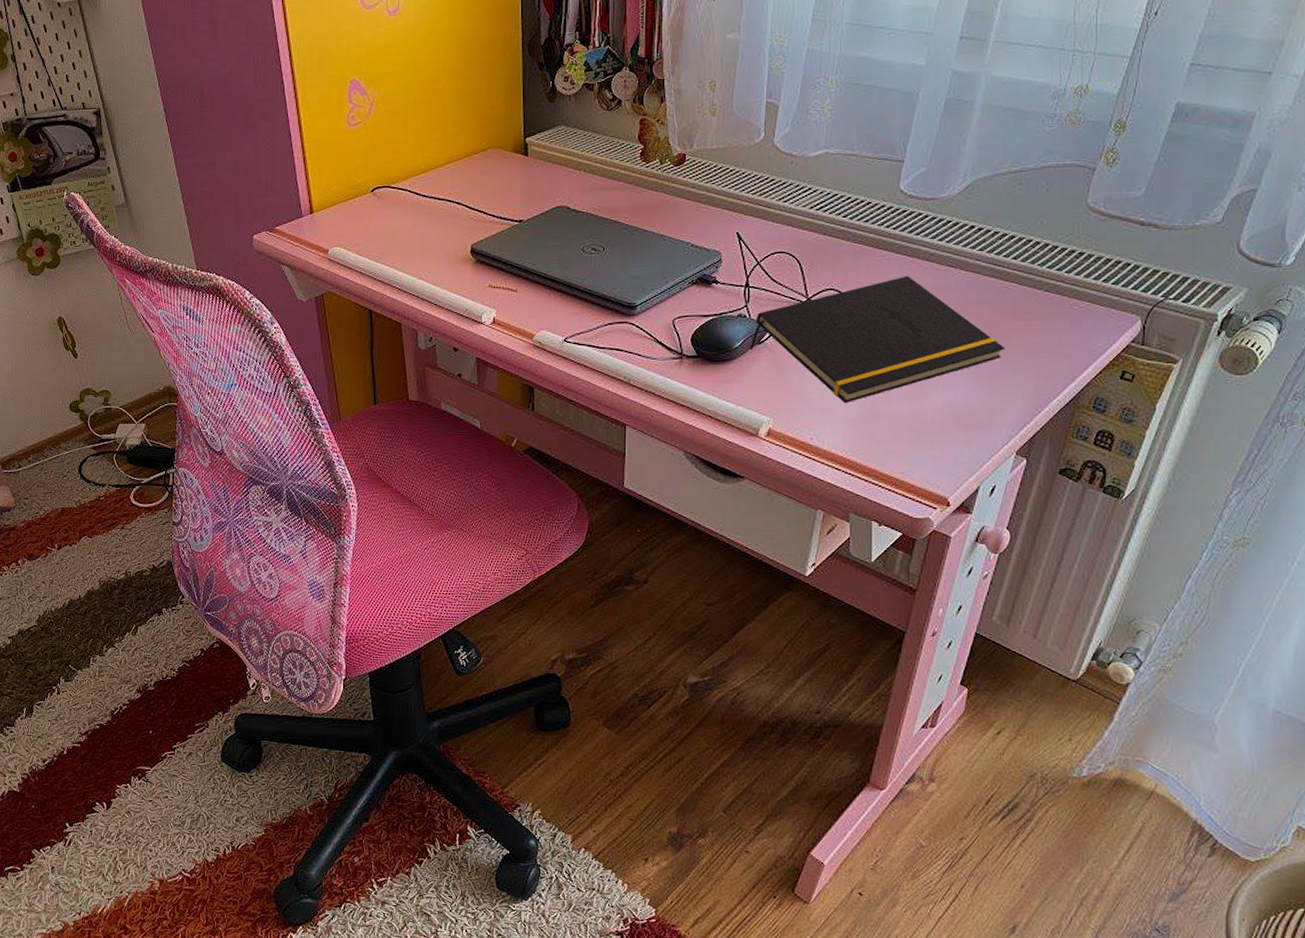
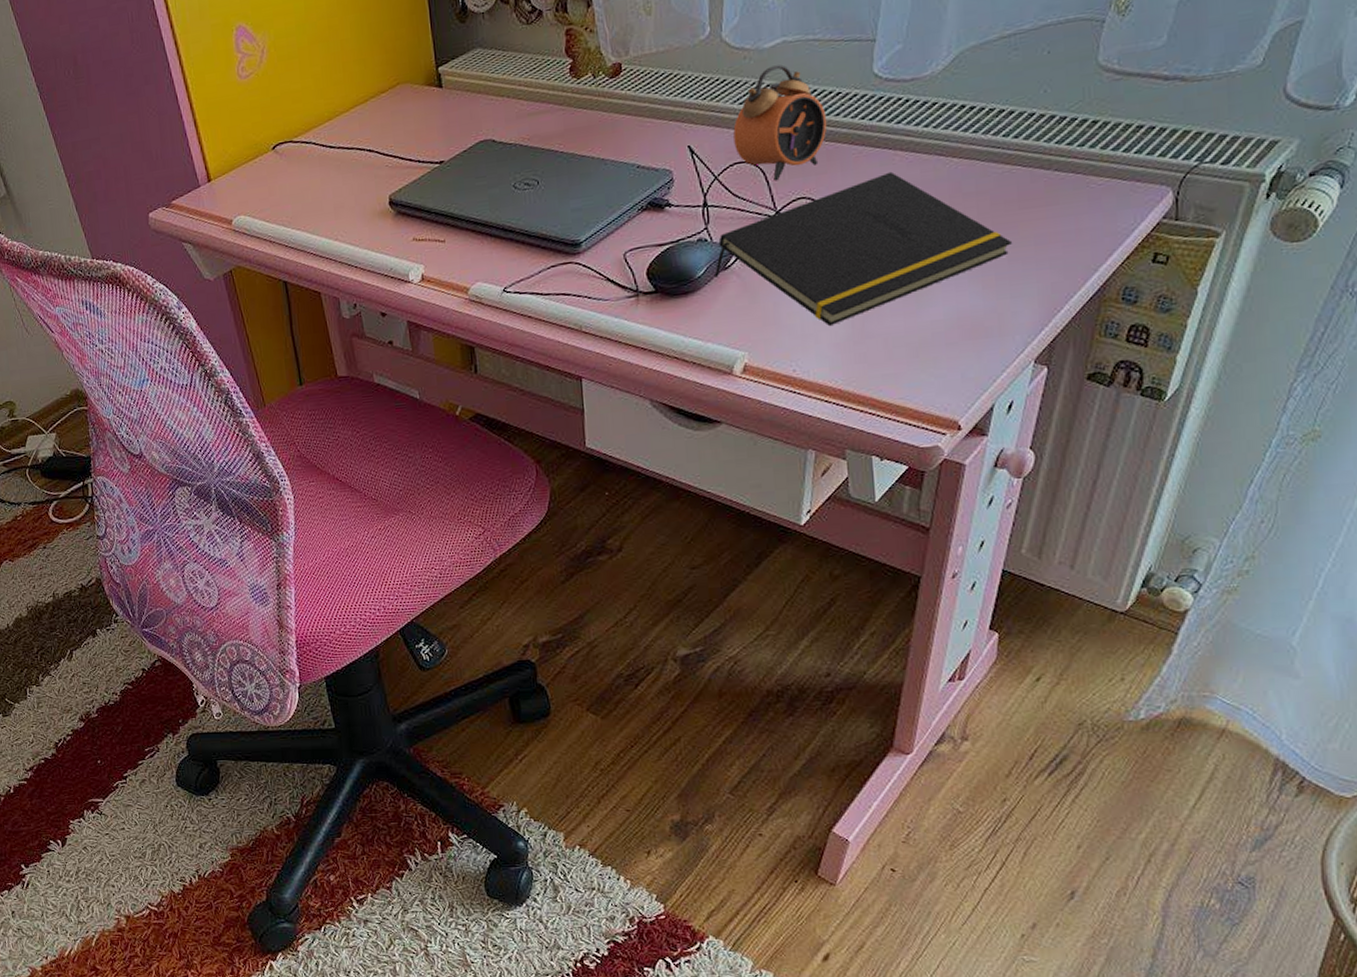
alarm clock: none [777,172,857,272] -> present [733,64,827,182]

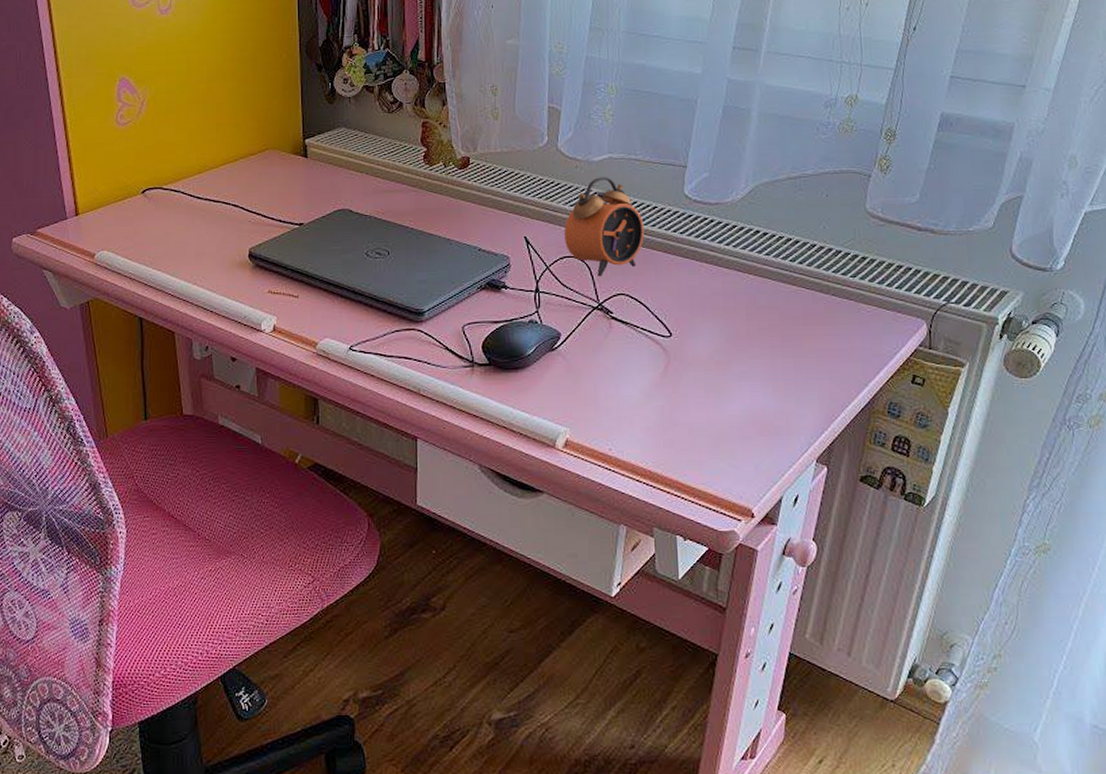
notepad: present [713,171,1012,327] -> none [541,280,797,412]

